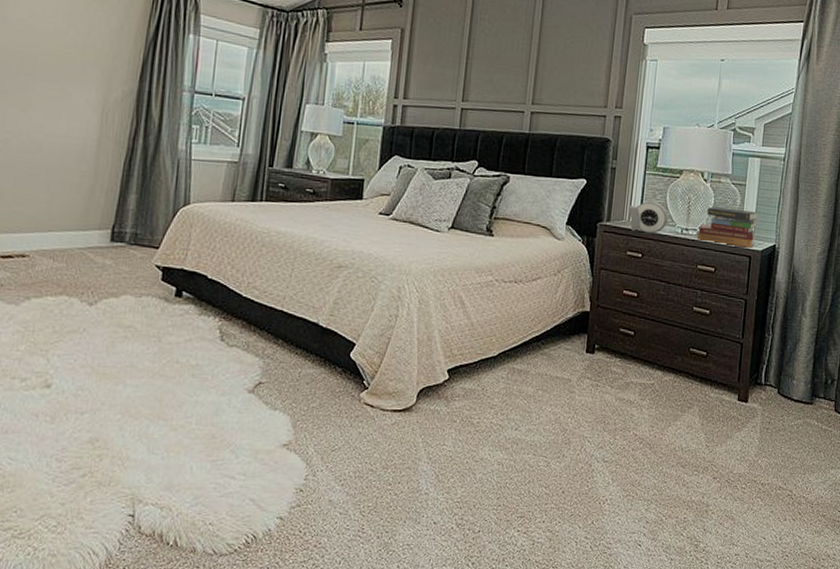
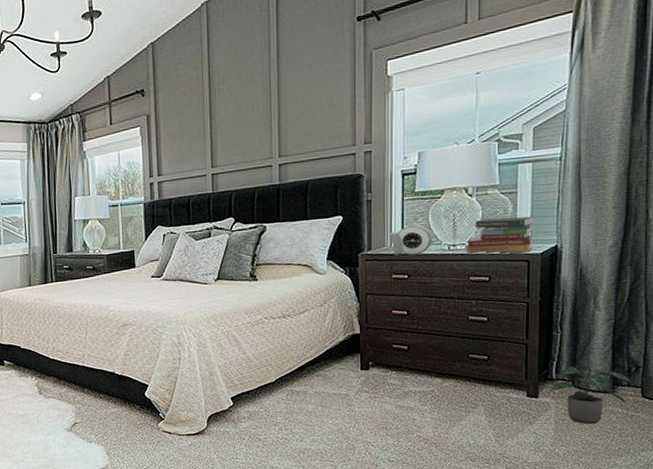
potted plant: none [758,372,828,436] -> present [550,366,633,424]

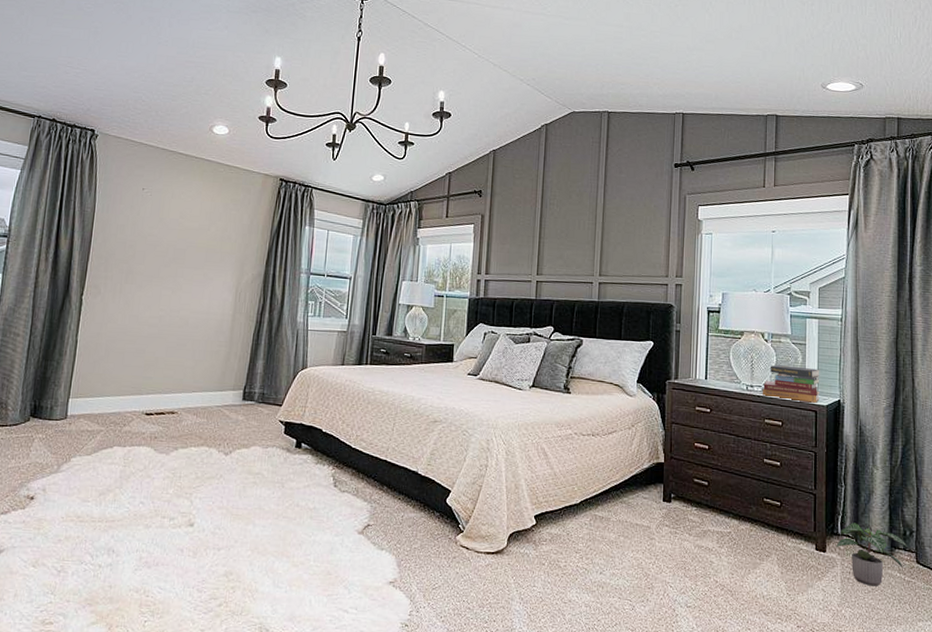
alarm clock: present [389,224,433,256] -> none [695,360,734,390]

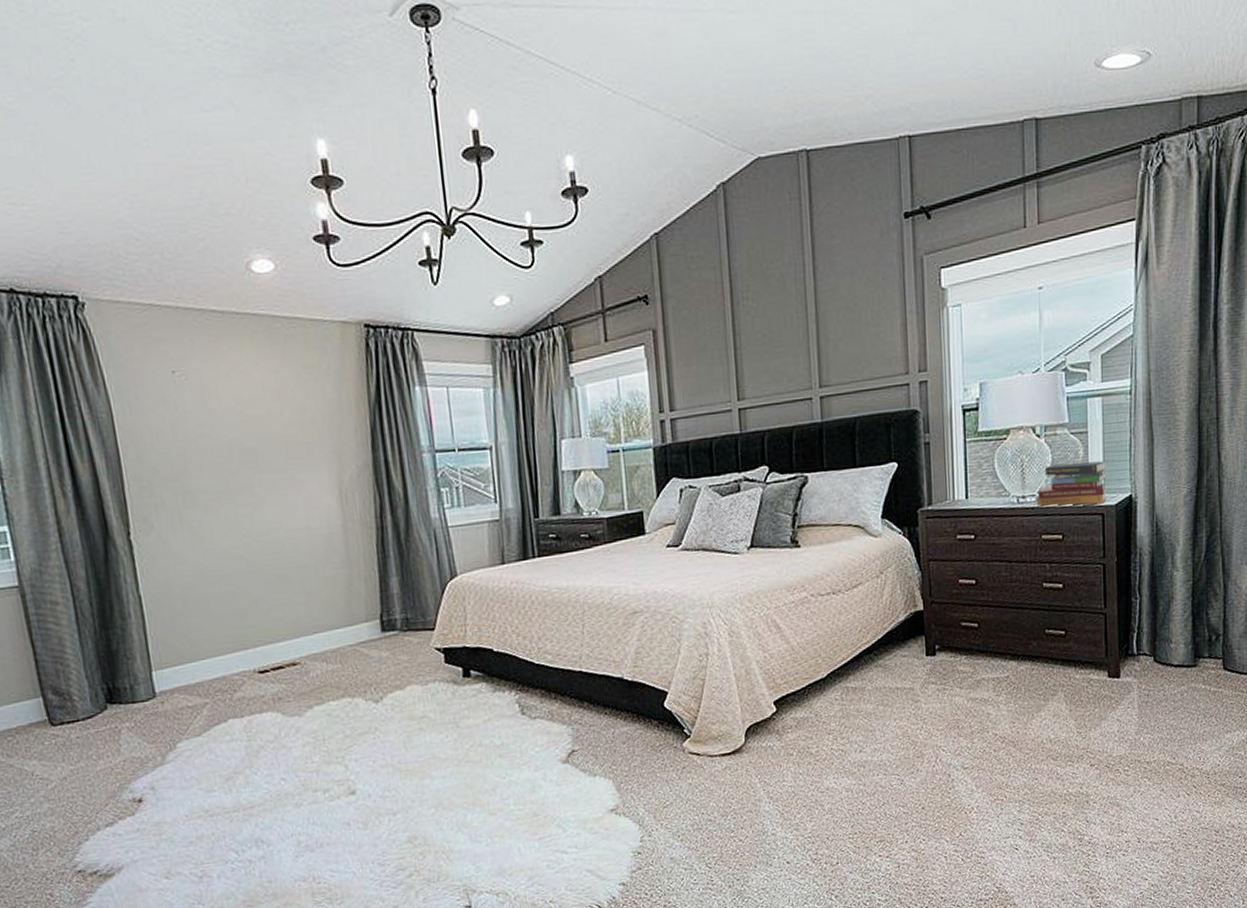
potted plant: present [836,522,908,587] -> none [1131,637,1214,706]

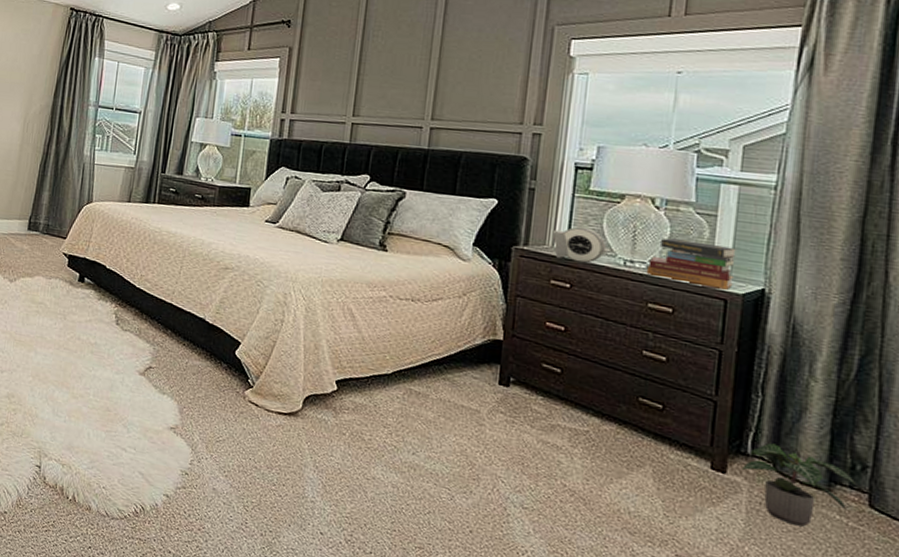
alarm clock: none [951,472,1001,512] -> present [552,226,607,263]
potted plant: none [1131,637,1214,706] -> present [742,443,857,527]

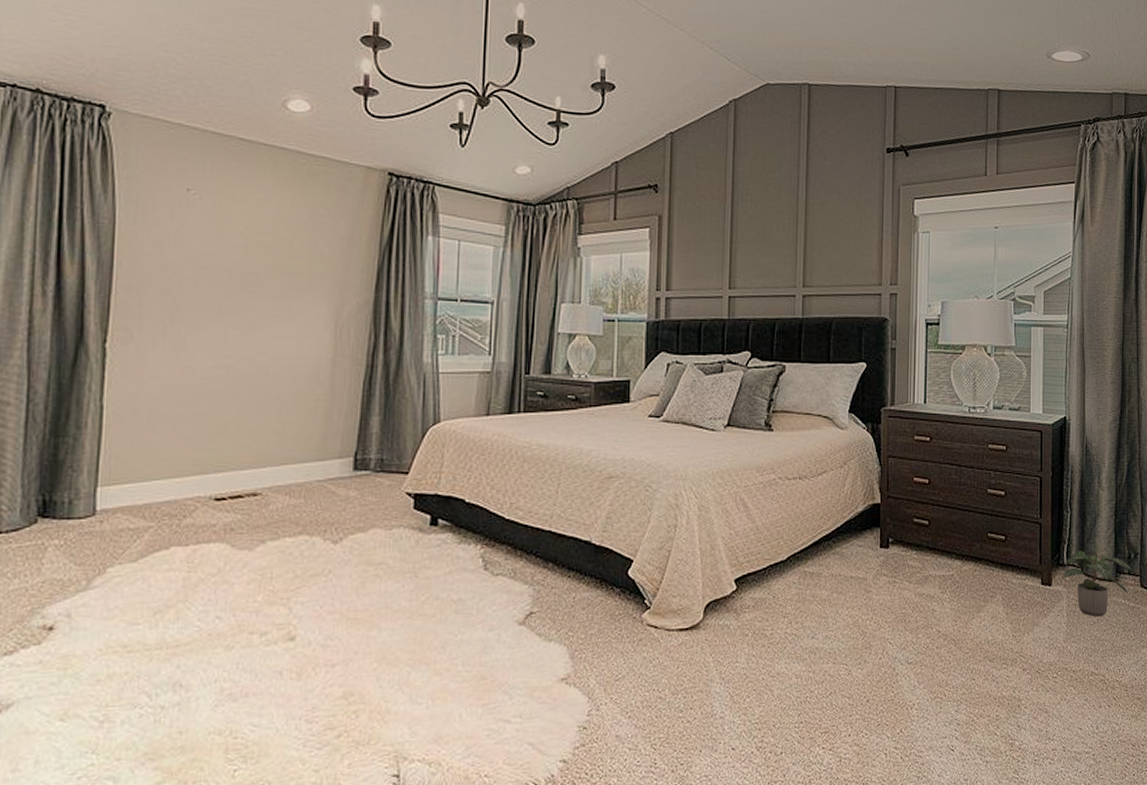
alarm clock: present [552,226,607,263] -> none [912,381,955,415]
books: present [646,238,737,290] -> none [985,381,1045,422]

